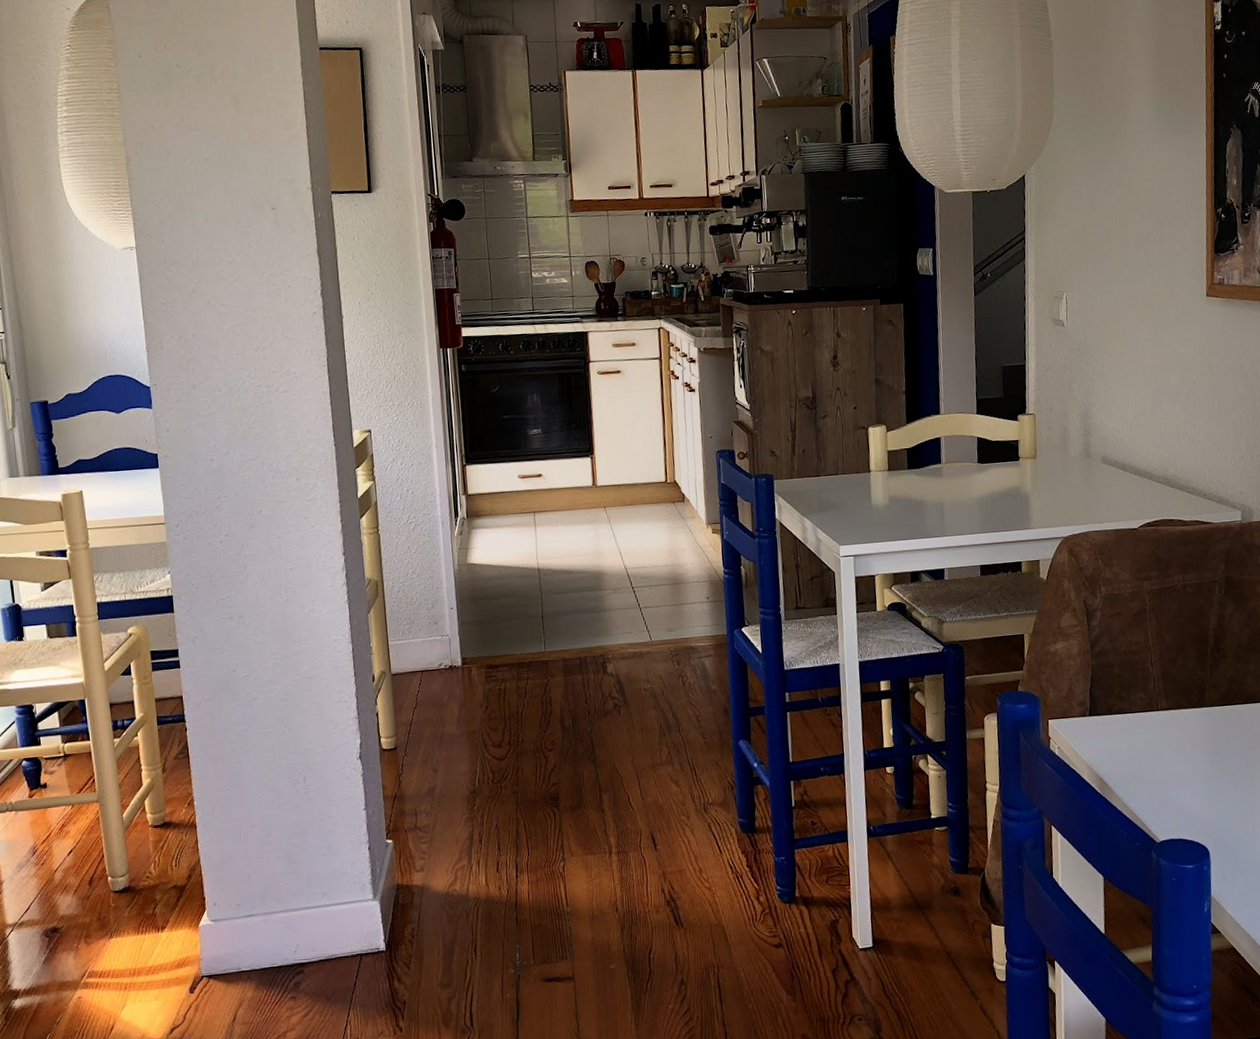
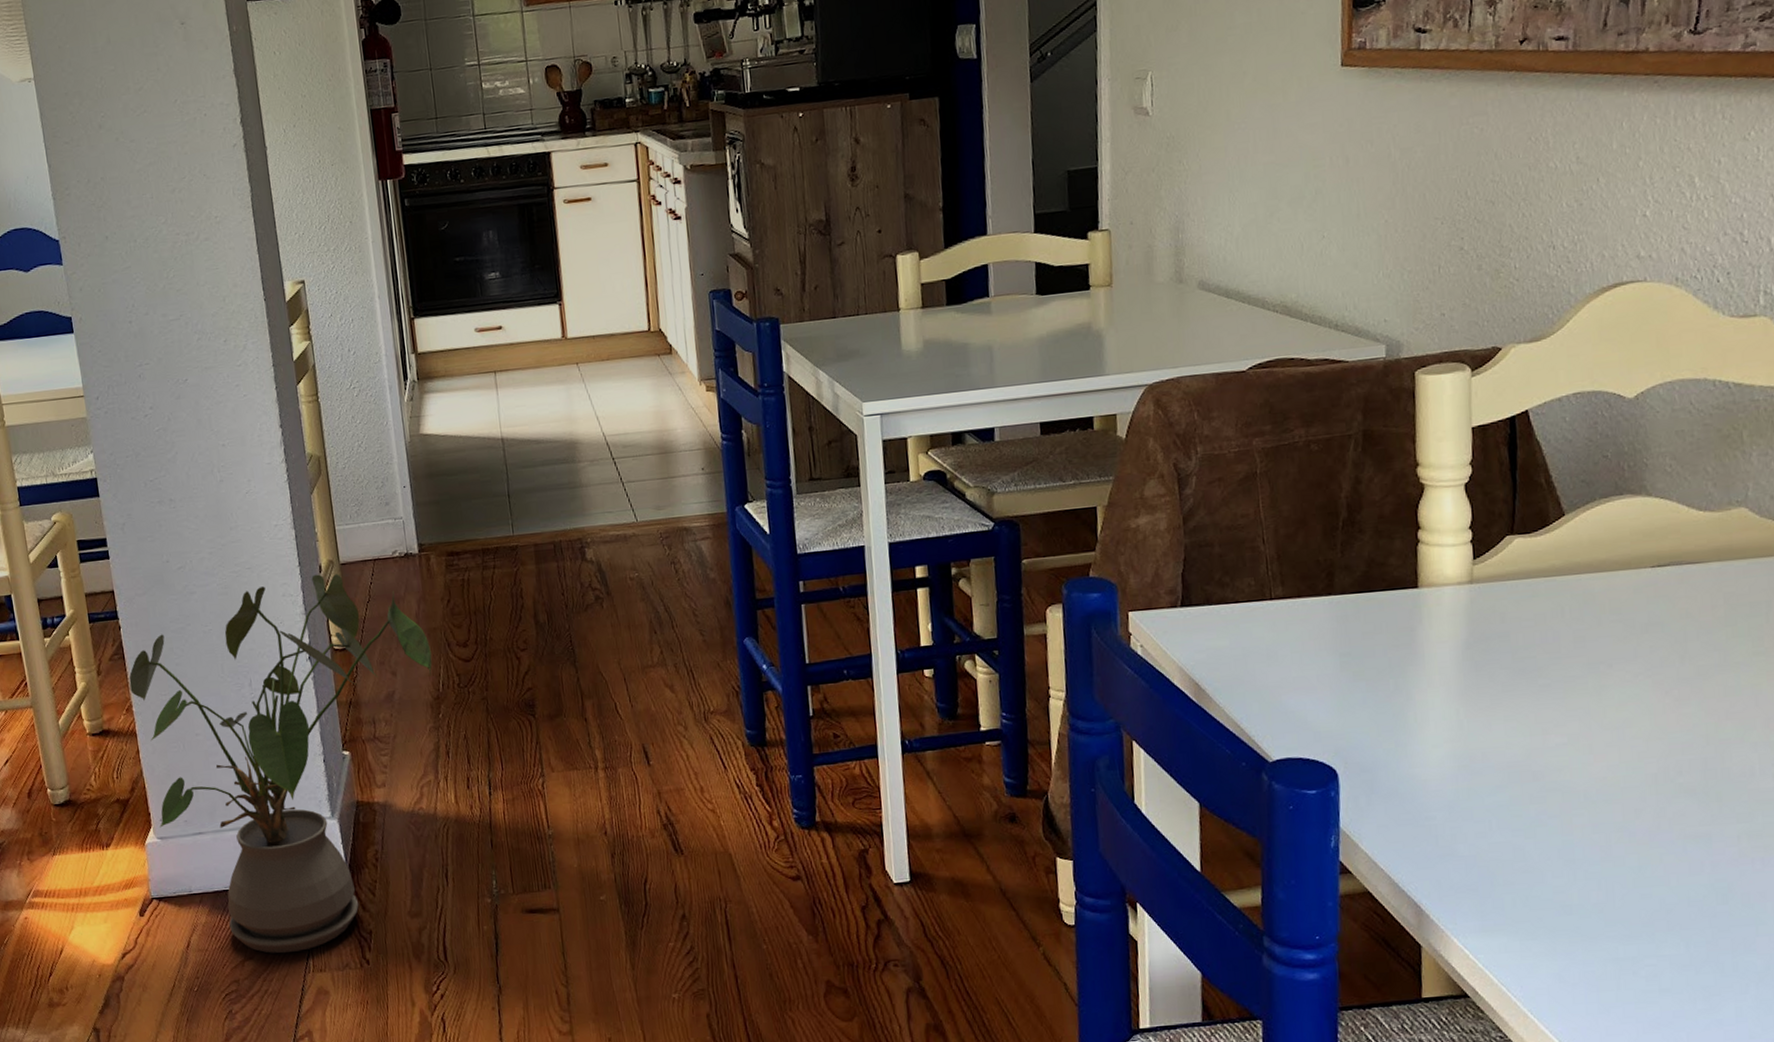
house plant: none [192,683,470,1025] -> present [129,573,433,954]

